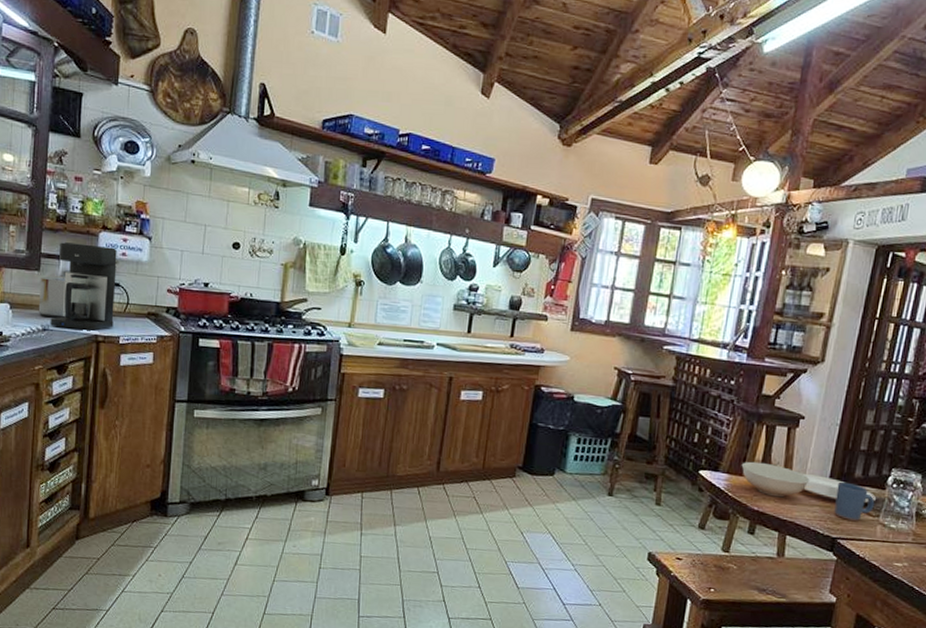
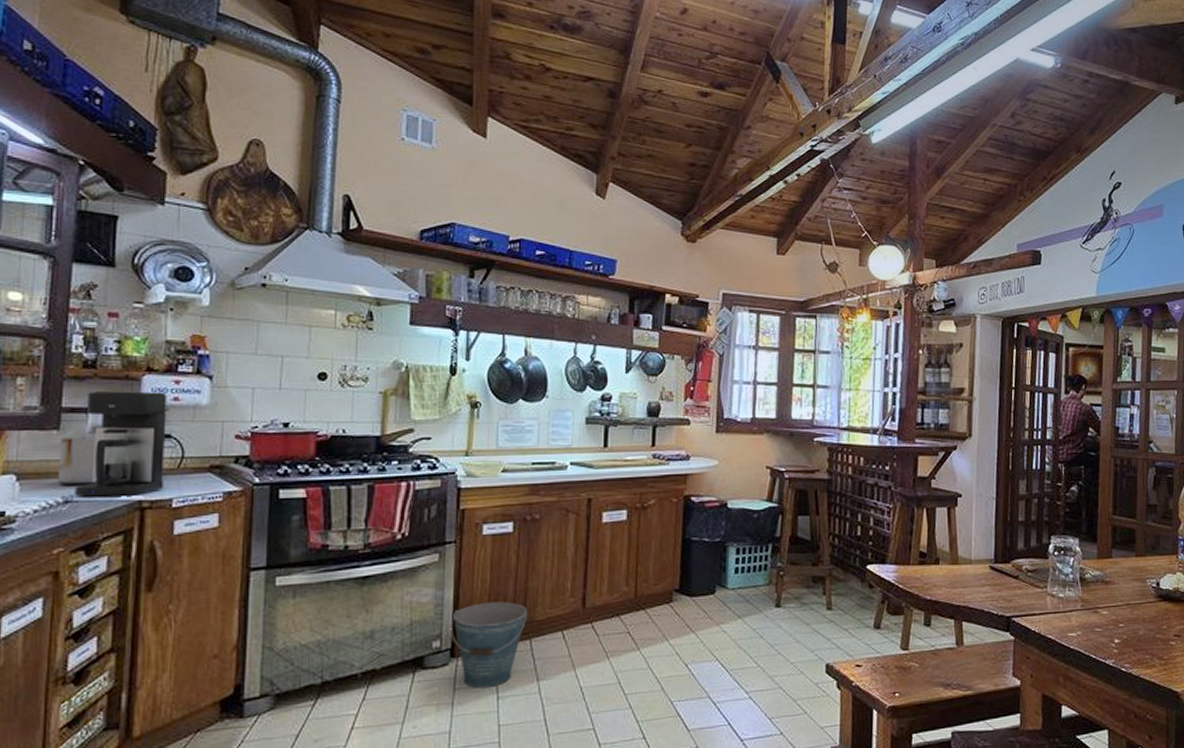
bucket: none [327,454,391,525] -> present [450,601,528,688]
bowl: present [741,461,810,498] -> none [907,547,976,583]
plate: present [800,473,877,503] -> none [966,552,1042,577]
mug: present [834,481,875,521] -> none [1003,556,1041,596]

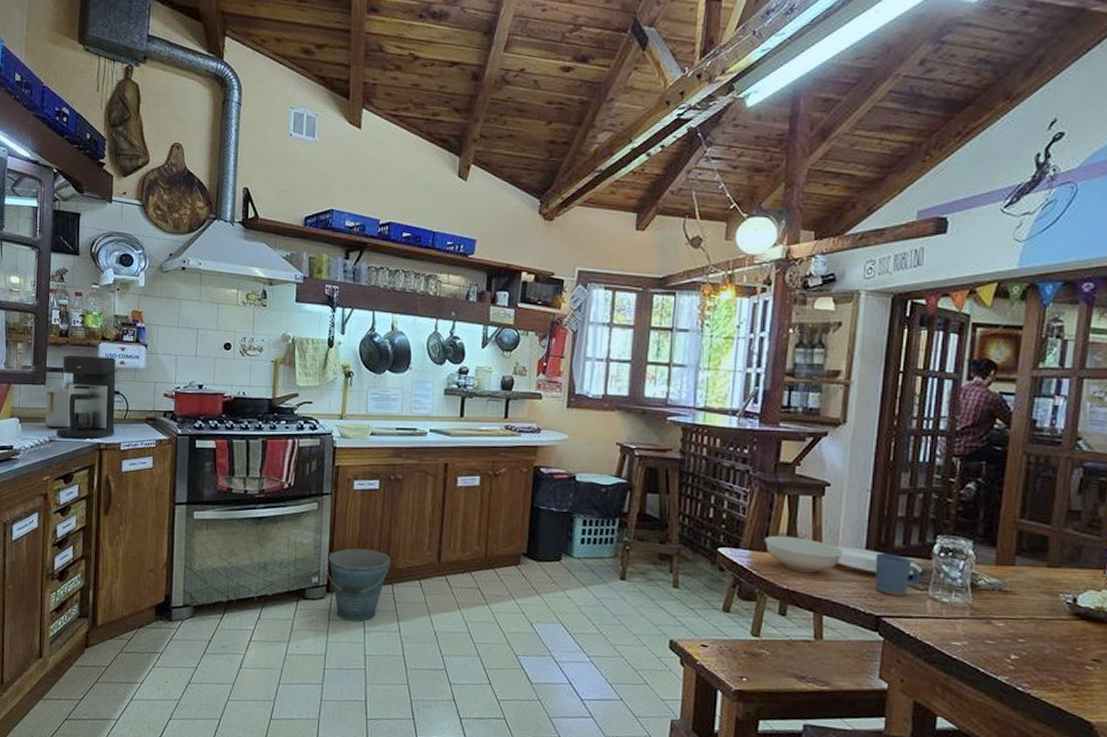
bowl: none [907,547,976,583] -> present [764,535,843,574]
plate: none [966,552,1042,577] -> present [832,545,923,575]
mug: none [1003,556,1041,596] -> present [875,553,921,596]

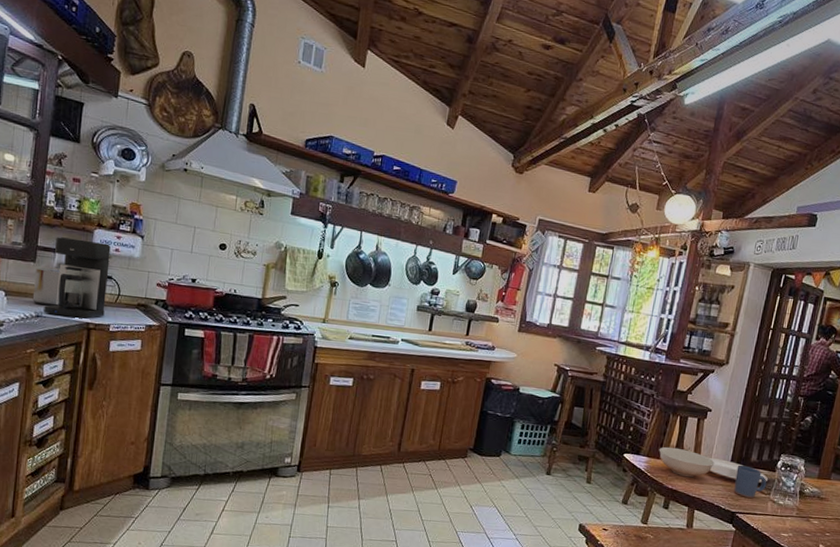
bucket: present [326,548,391,622] -> none [299,435,357,498]

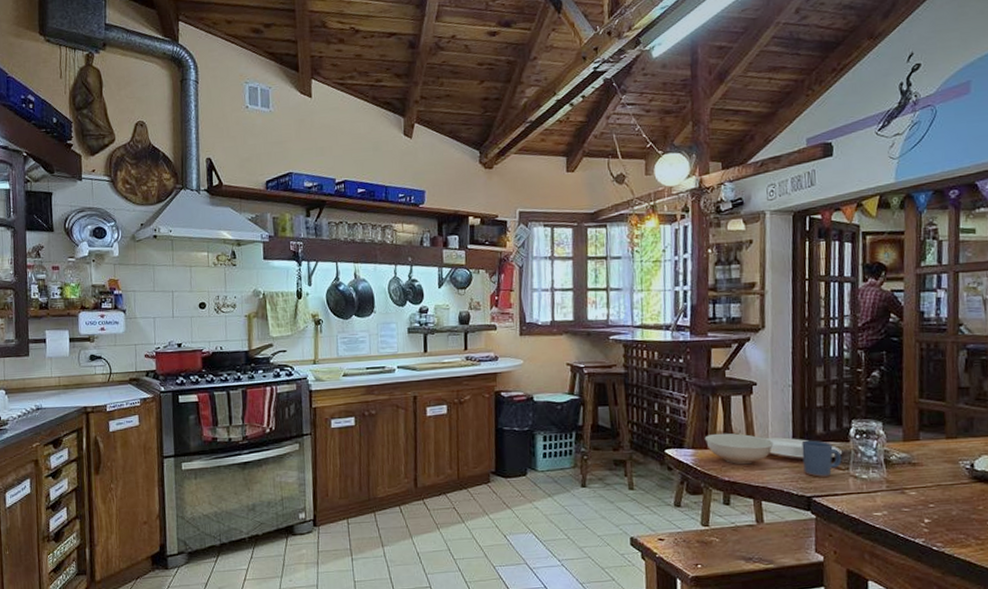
toaster: present [32,267,60,307] -> none [30,359,56,398]
coffee maker: present [44,237,111,319] -> none [43,324,100,405]

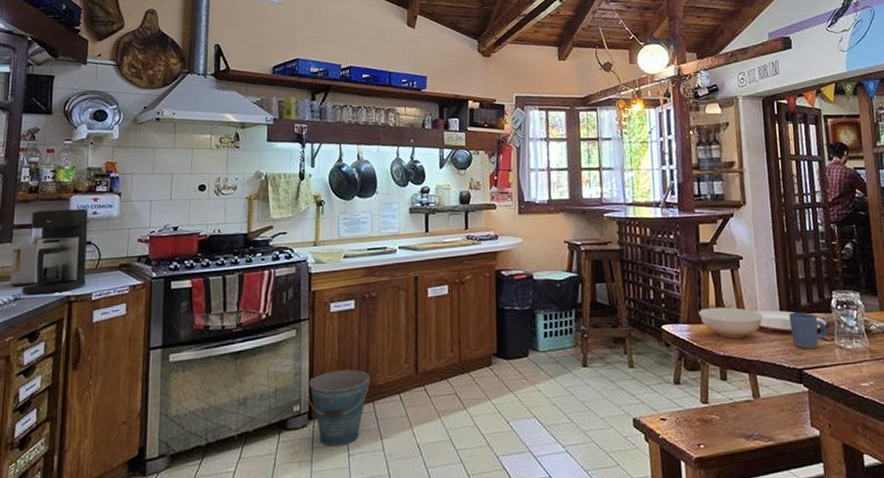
toaster: none [30,359,56,398] -> present [10,245,38,287]
coffee maker: none [43,324,100,405] -> present [22,208,88,295]
bucket: none [311,482,372,551] -> present [307,369,371,447]

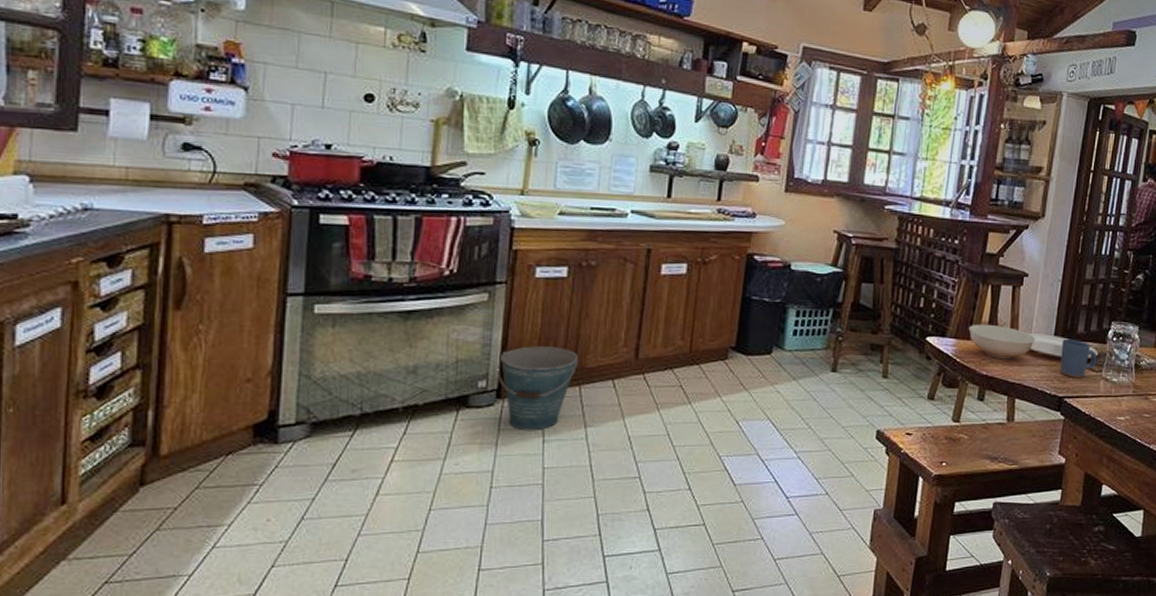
toaster: present [10,245,38,287] -> none [75,138,119,194]
coffee maker: present [22,208,88,295] -> none [95,93,197,208]

